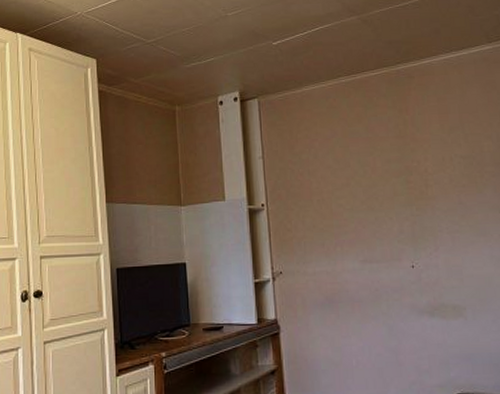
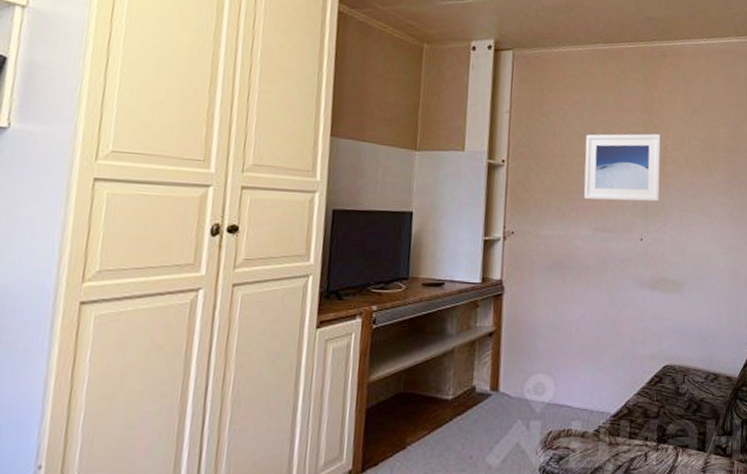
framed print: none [340,158,427,233] -> present [584,134,661,202]

